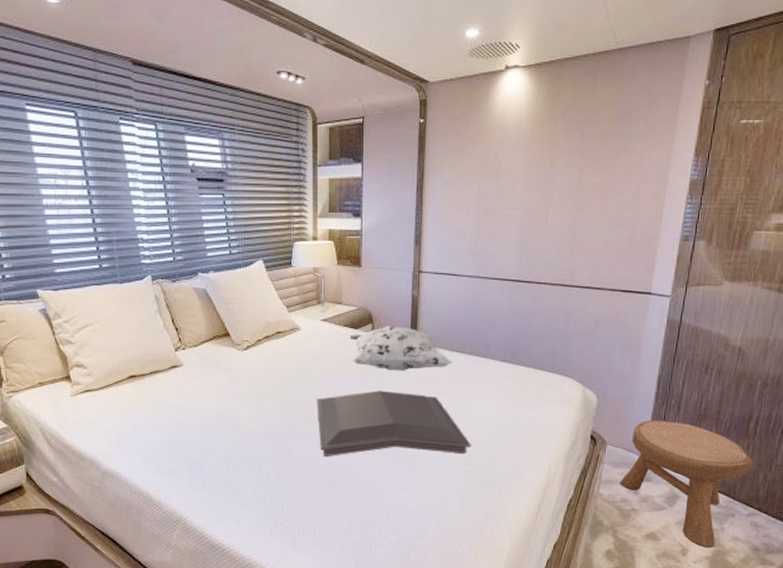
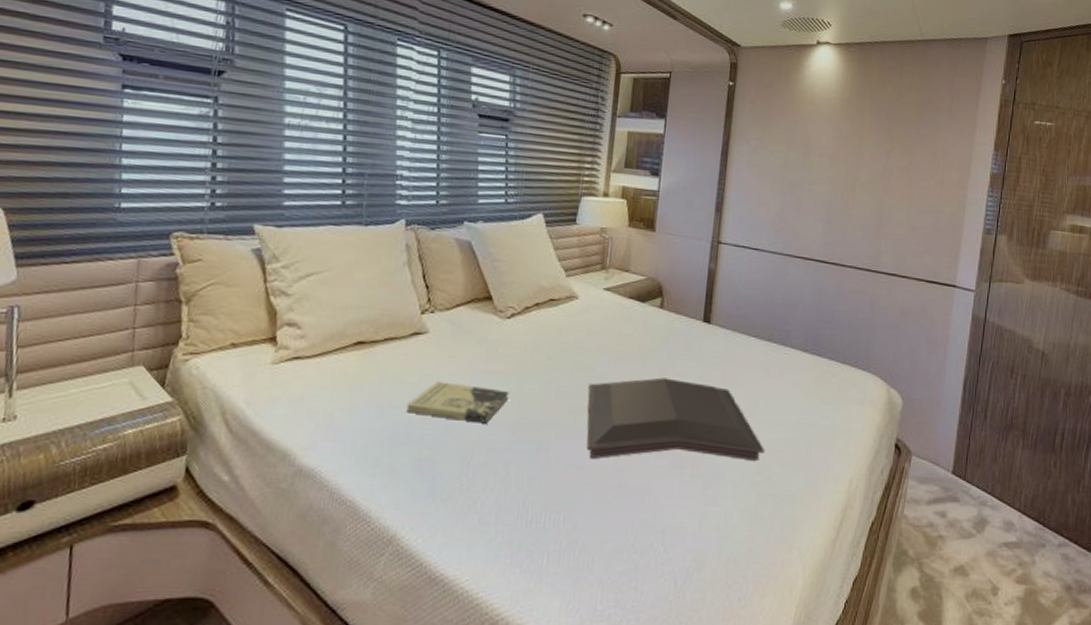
book: none [175,403,253,433] -> present [406,381,509,424]
decorative pillow: present [350,326,453,371] -> none [634,301,749,356]
stool: present [619,419,753,548] -> none [925,428,1061,586]

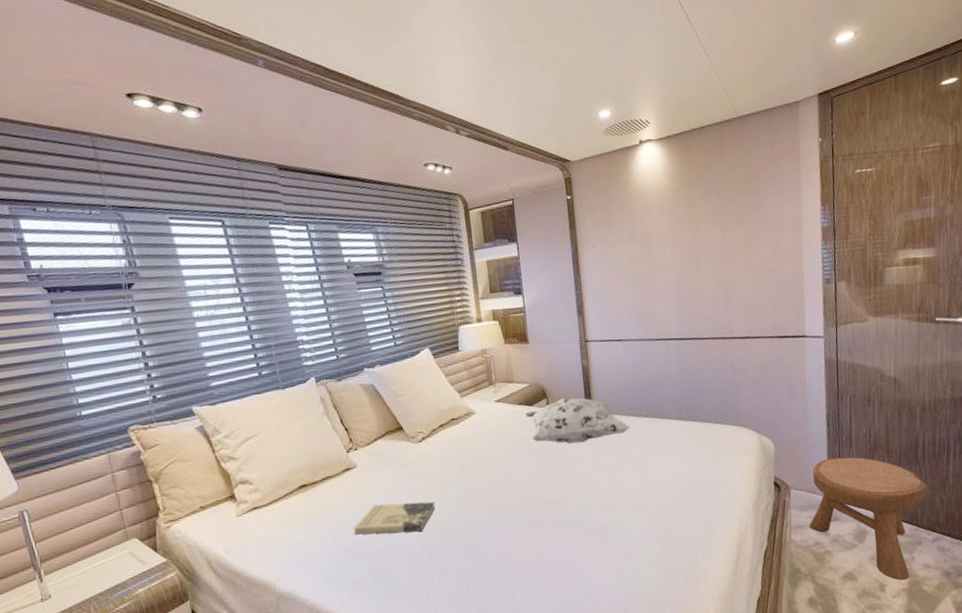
serving tray: present [586,377,764,462] -> none [500,463,661,543]
decorative pillow: none [634,301,749,356] -> present [525,397,631,444]
stool: none [925,428,1061,586] -> present [809,457,928,580]

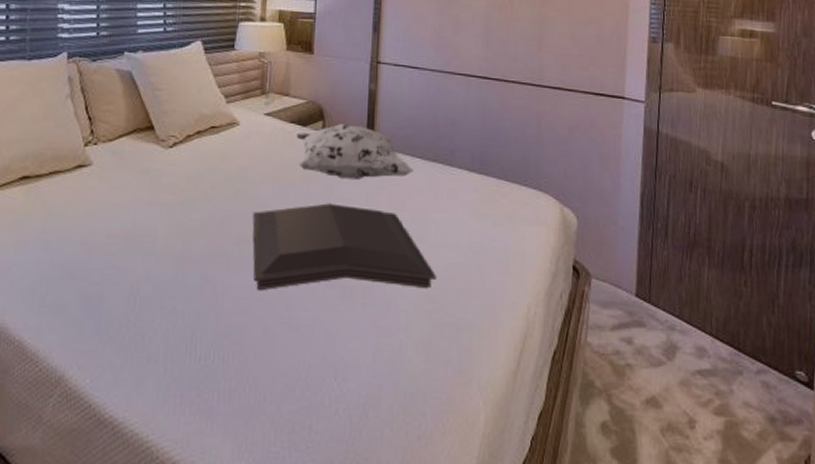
book: present [353,501,436,535] -> none [72,214,174,256]
serving tray: none [500,463,661,543] -> present [252,203,436,290]
stool: present [809,457,928,580] -> none [610,247,754,418]

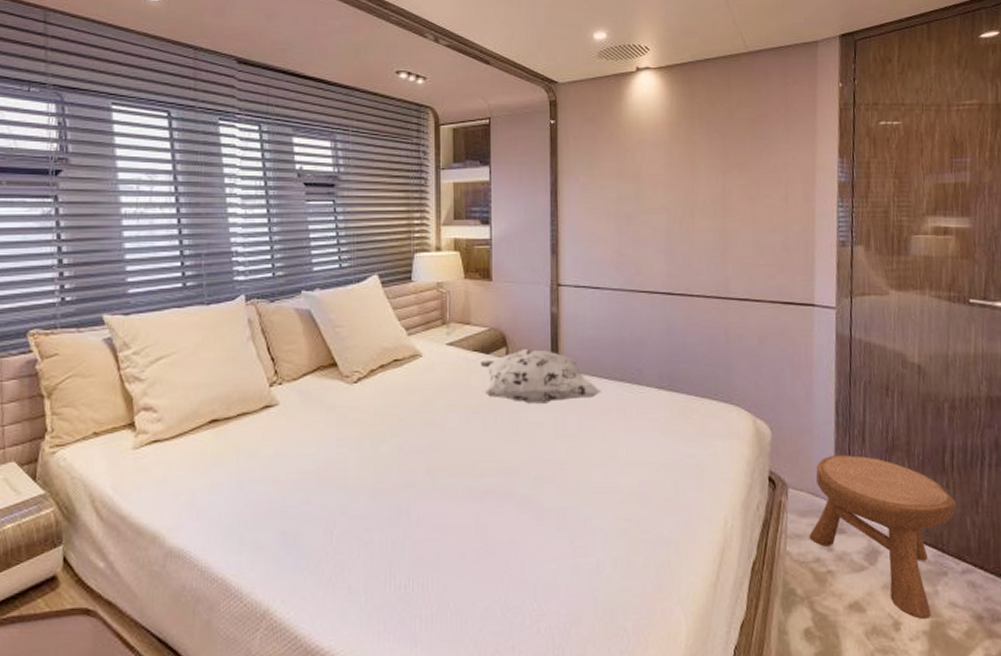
serving tray: present [252,203,436,290] -> none [442,429,630,517]
stool: none [610,247,754,418] -> present [809,454,957,619]

